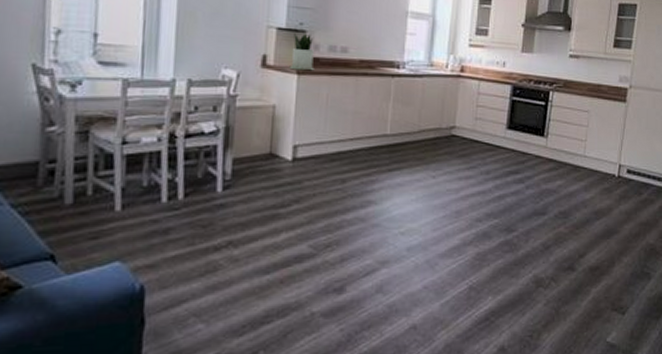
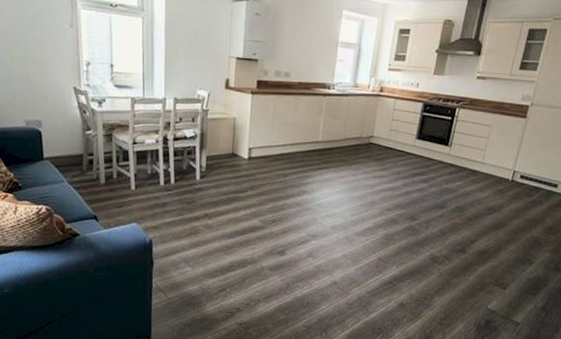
planter: present [289,34,314,73] -> none [245,62,264,93]

